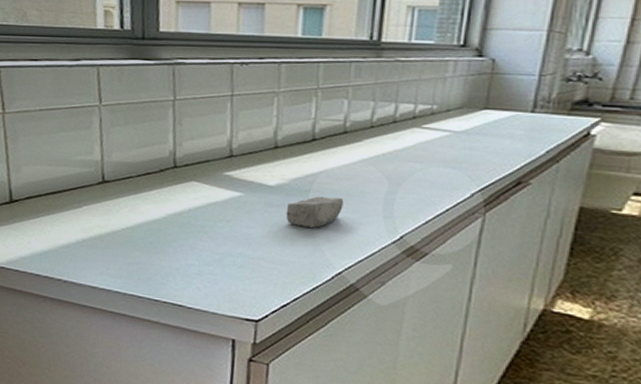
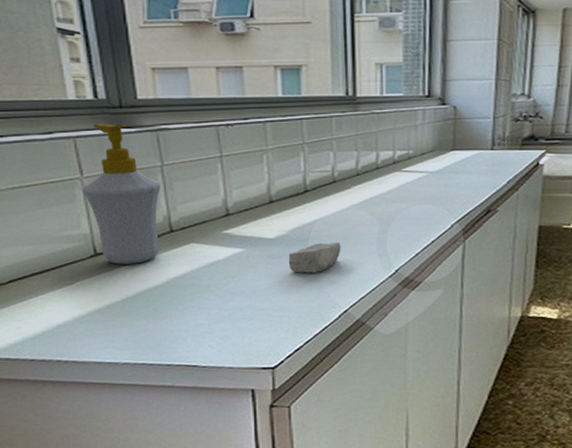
soap bottle: none [98,53,171,196] -> present [82,123,161,265]

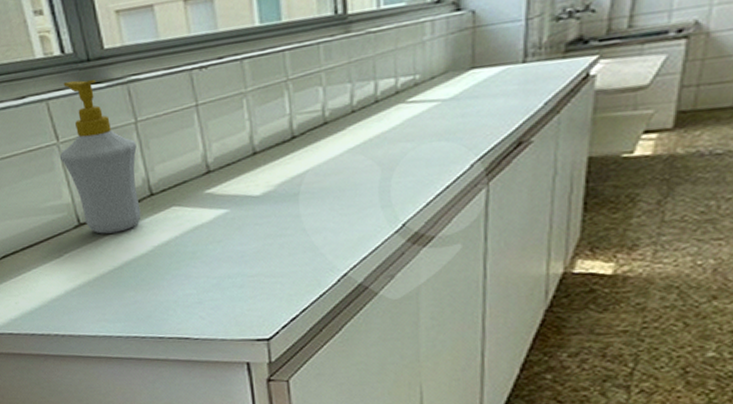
soap bar: present [288,241,341,273] -> none [277,194,337,233]

